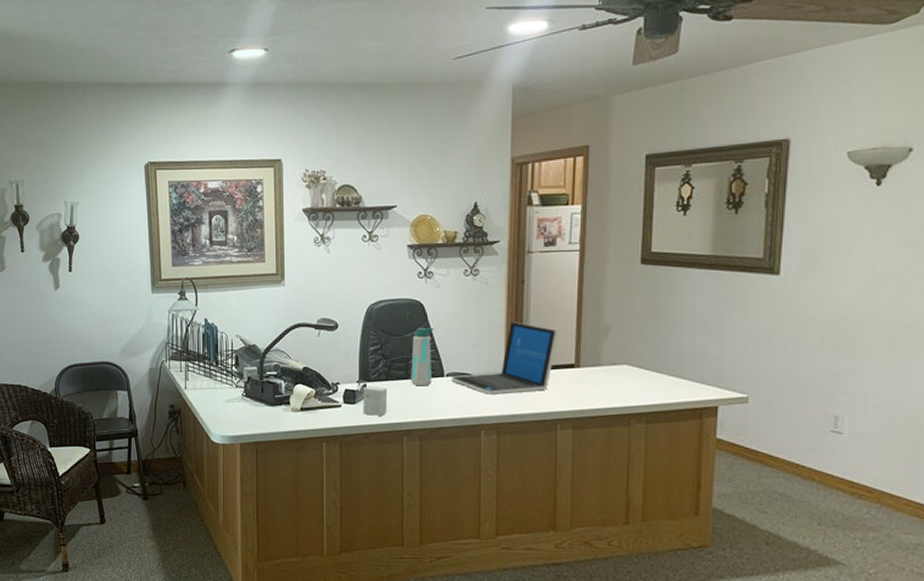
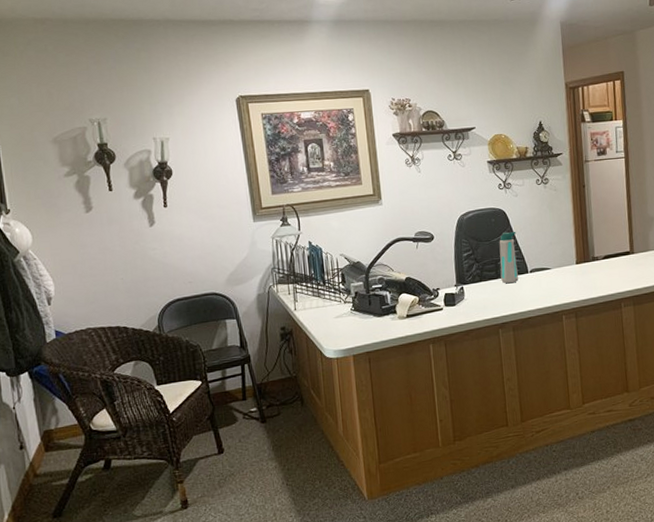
small box: present [362,386,388,416] -> none [460,287,484,314]
laptop: present [451,322,558,394] -> none [534,220,615,284]

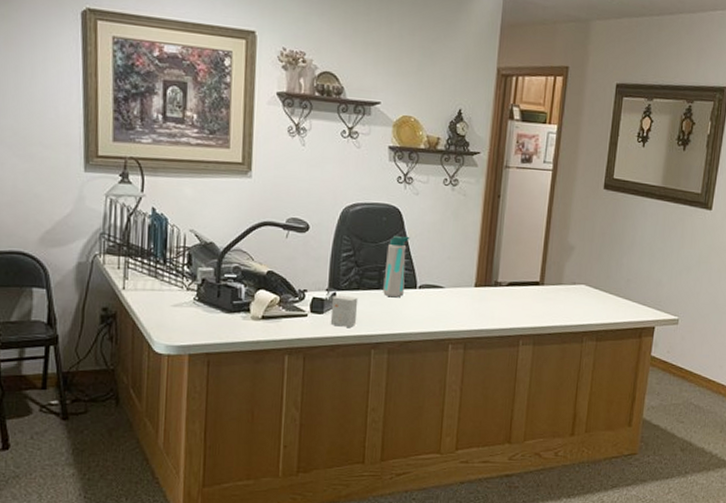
small box: none [460,287,484,314] -> present [330,294,359,327]

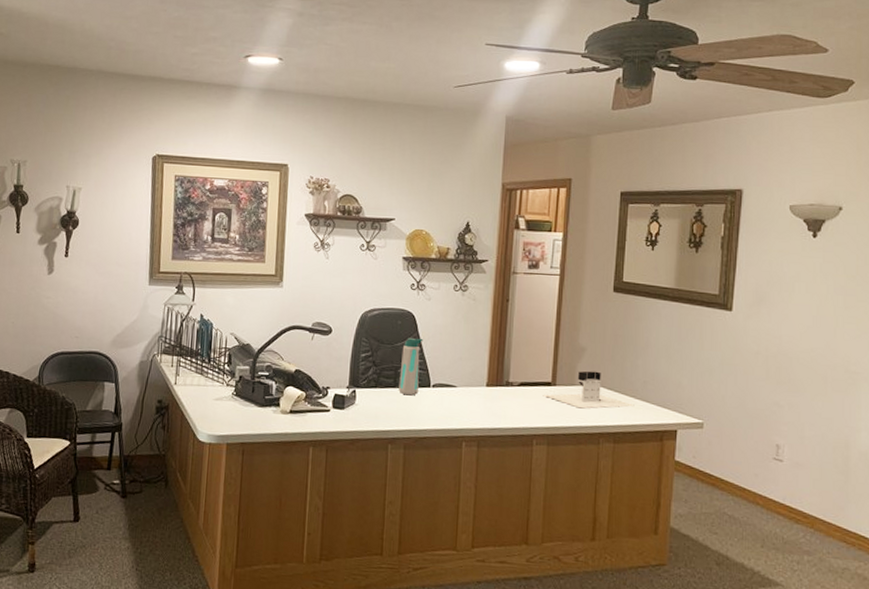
small box: present [330,294,359,327] -> none [350,392,376,423]
desk organizer: none [532,269,618,308] -> present [544,371,635,409]

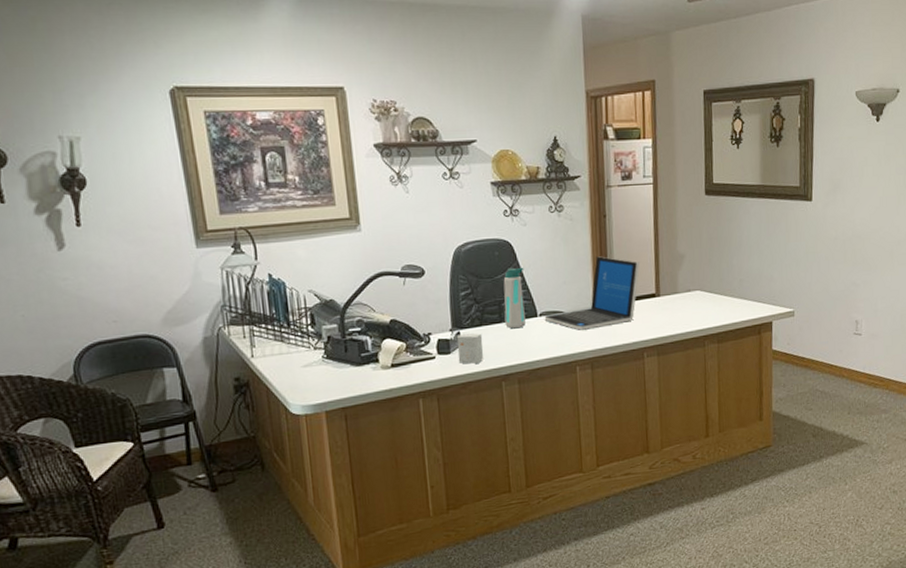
small box: none [350,392,376,423] -> present [456,333,484,364]
laptop: none [437,338,538,408] -> present [544,256,640,330]
desk organizer: present [544,371,635,409] -> none [650,276,733,315]

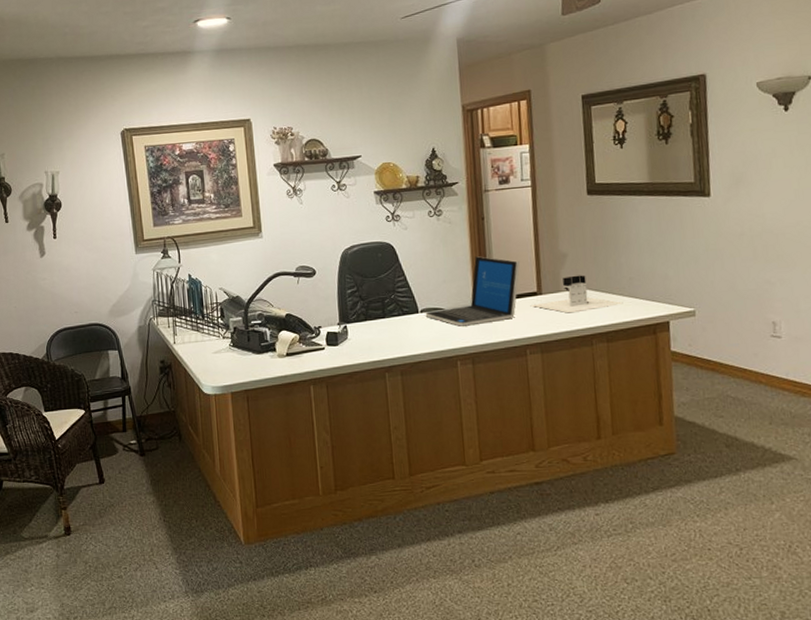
small box: present [456,333,484,364] -> none [343,327,369,355]
water bottle: present [503,267,526,329] -> none [386,267,407,324]
desk organizer: none [650,276,733,315] -> present [531,275,623,313]

